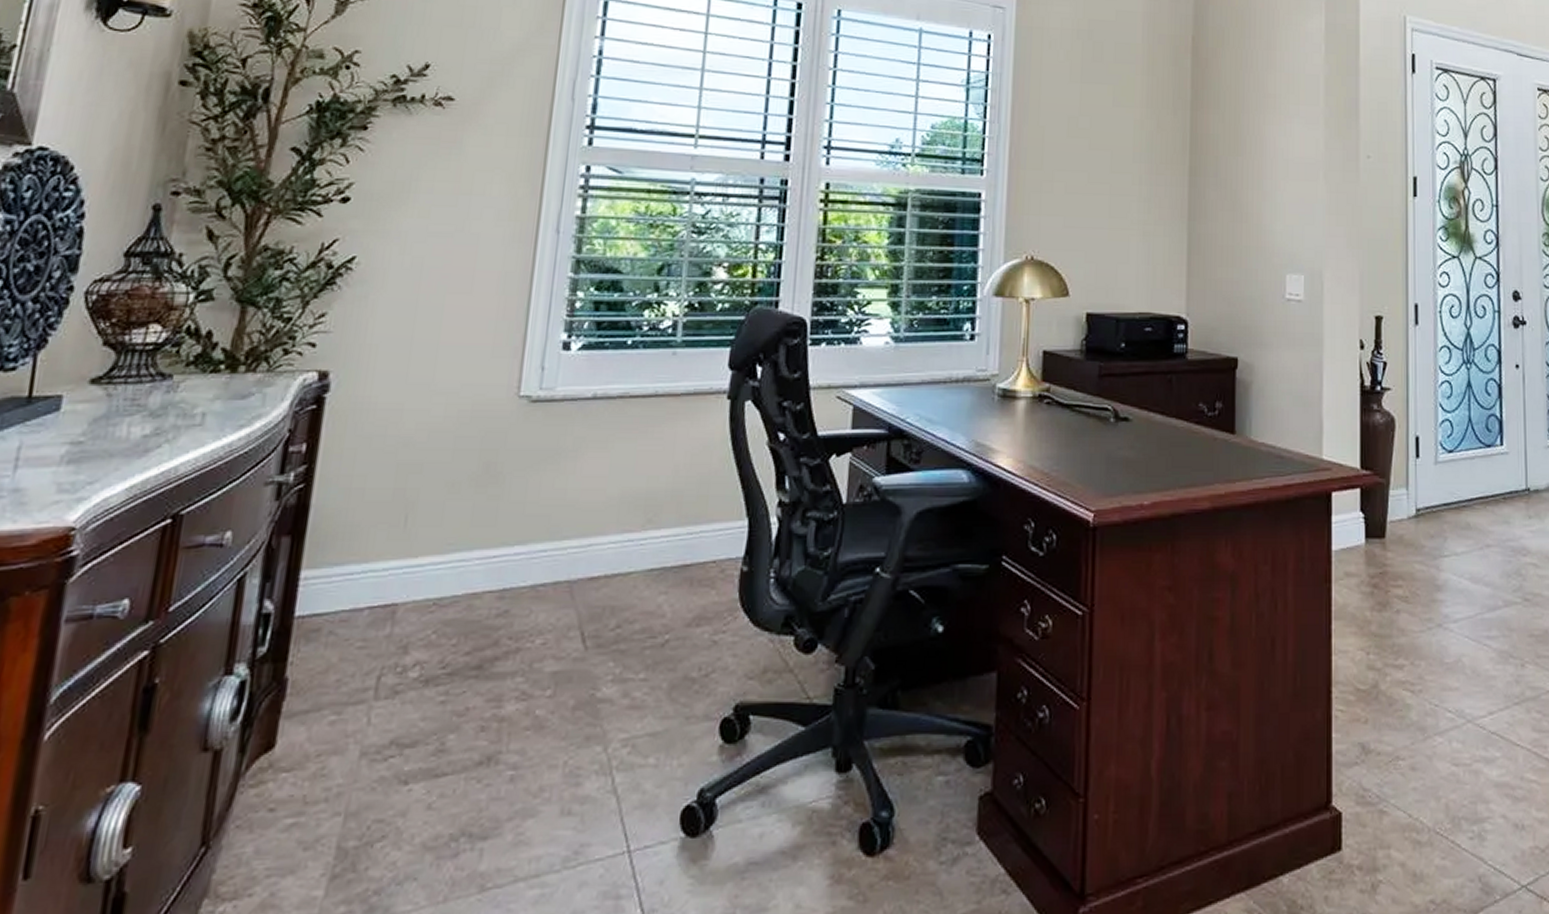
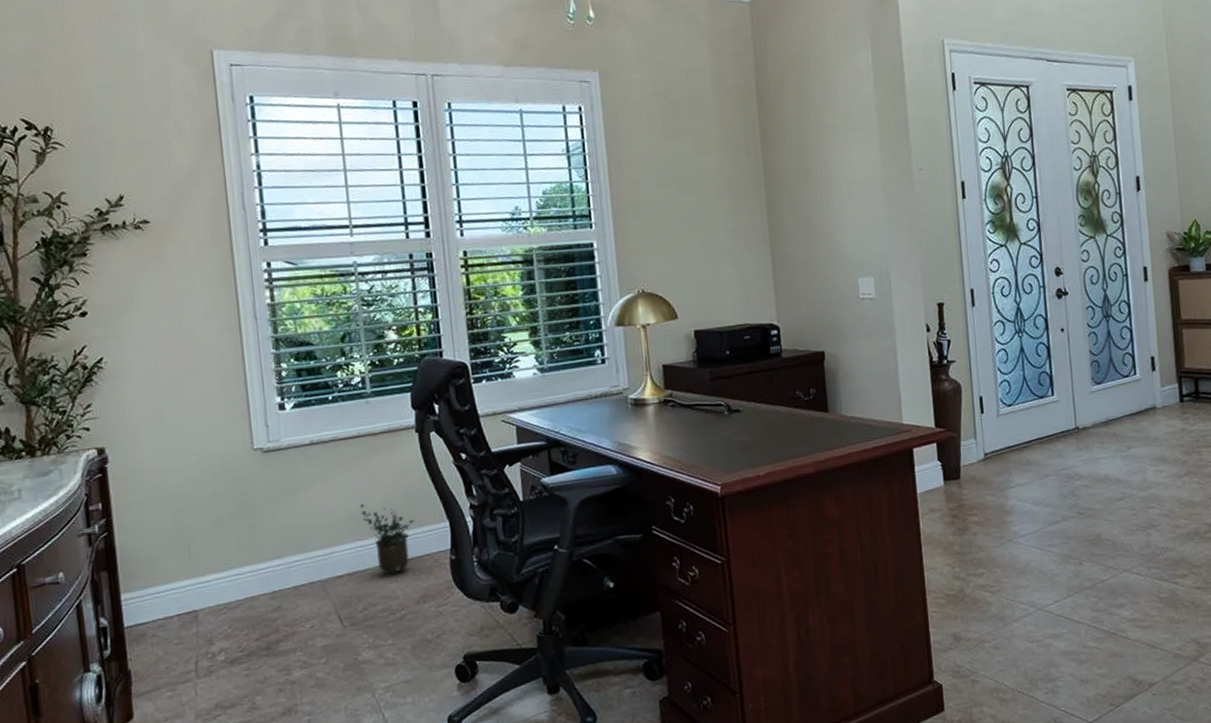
potted plant: none [638,483,704,583] -> present [359,503,414,575]

